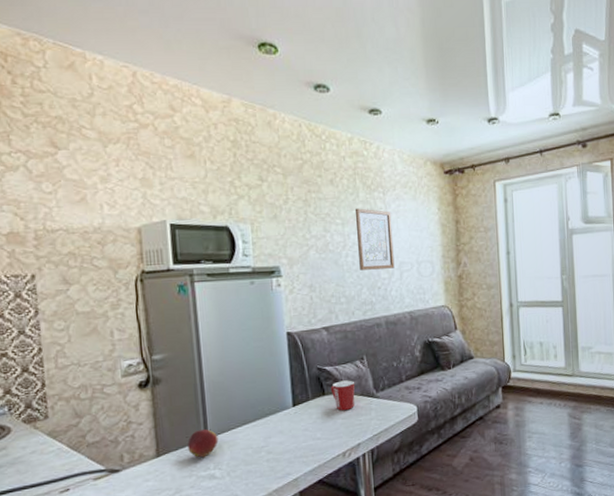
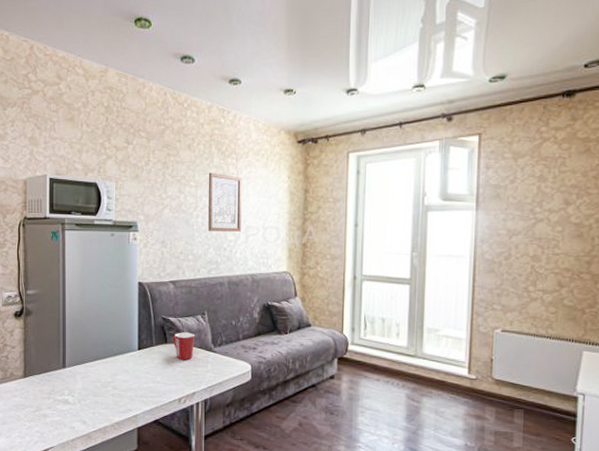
apple: present [188,429,219,458] -> none [49,360,74,384]

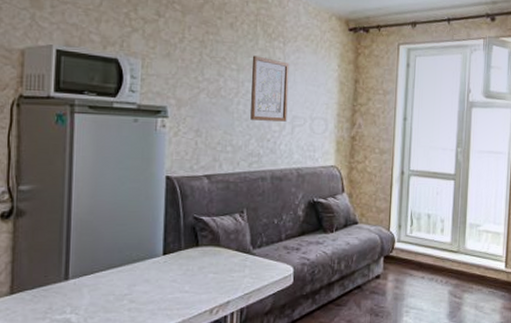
mug: present [172,332,195,360] -> none [205,233,232,265]

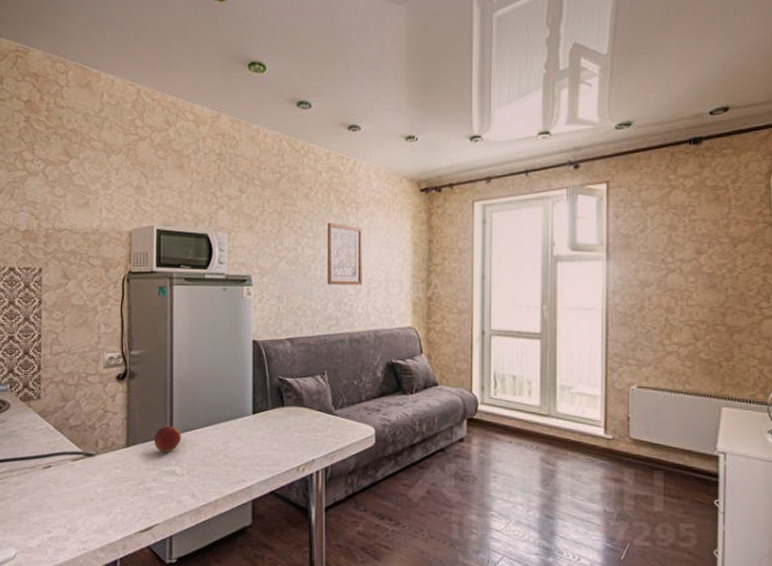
apple: none [45,270,79,300] -> present [154,426,182,453]

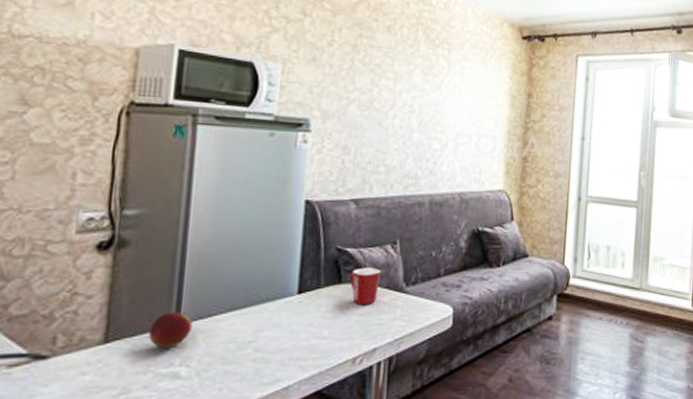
mug: none [290,394,315,425] -> present [349,267,382,306]
wall art: present [327,223,363,285] -> none [408,63,455,139]

